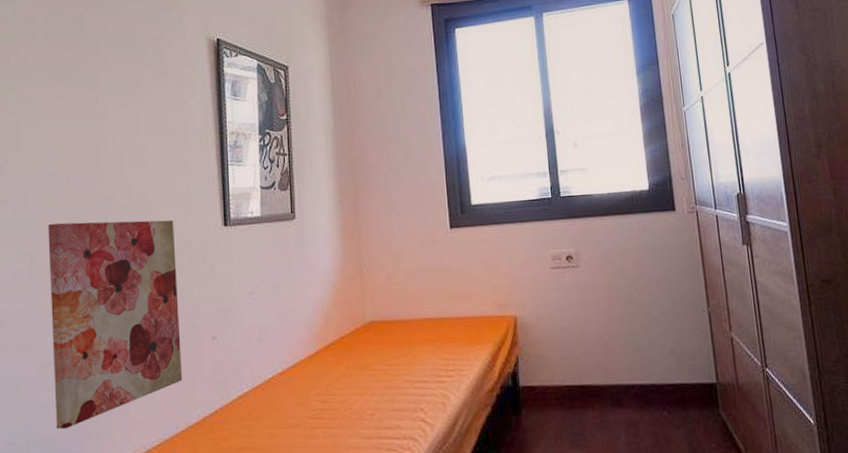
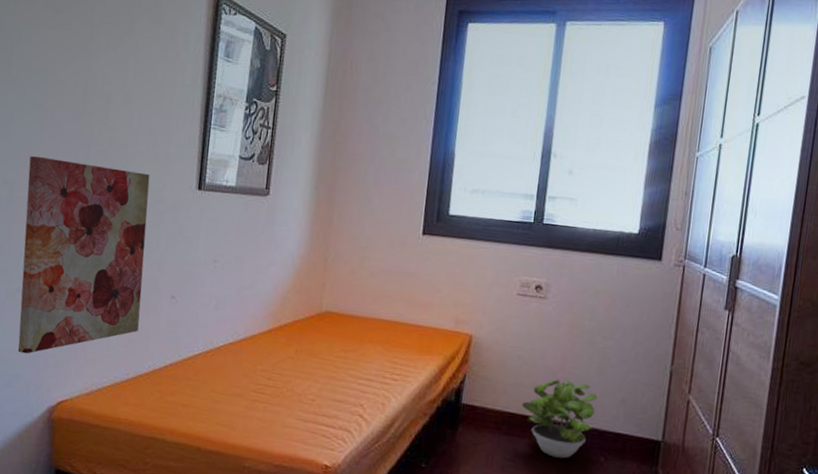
potted plant: none [577,340,650,422] -> present [521,378,598,459]

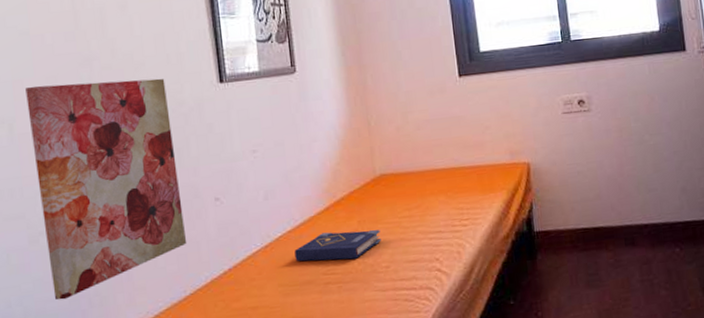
book: none [231,352,314,385] -> present [294,229,381,262]
potted plant: present [521,378,598,459] -> none [591,182,662,261]

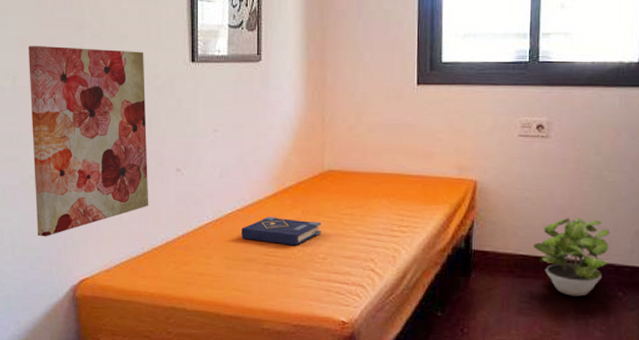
potted plant: none [591,182,662,261] -> present [532,216,611,296]

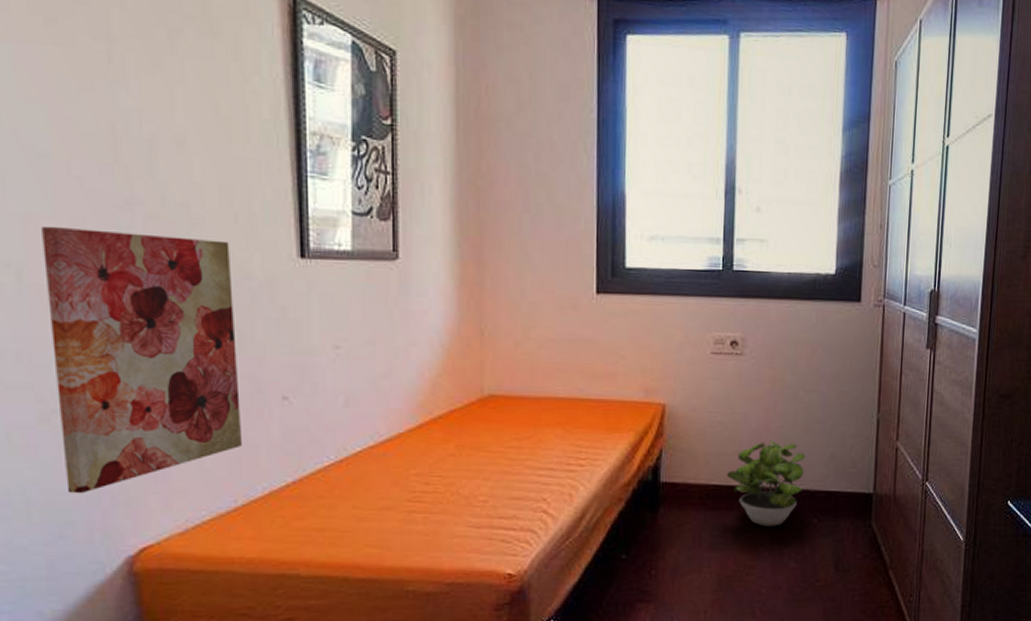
book: present [241,216,322,246] -> none [376,454,481,488]

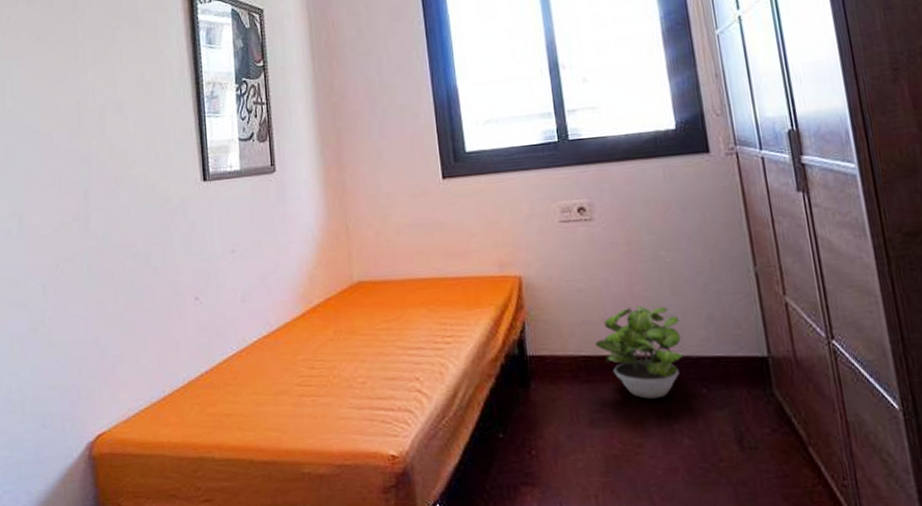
wall art: present [42,226,243,494] -> none [35,175,168,390]

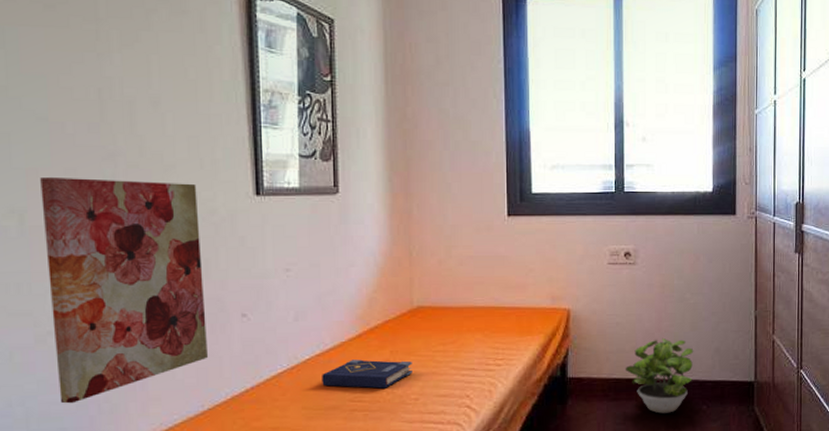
wall art: none [35,175,168,390] -> present [40,176,209,404]
book: none [269,340,358,372] -> present [322,359,412,389]

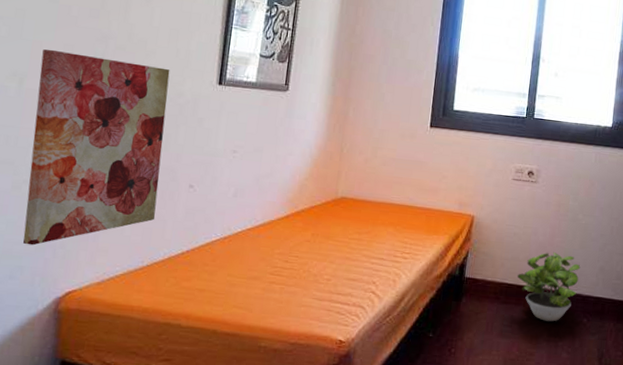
book: present [322,359,412,389] -> none [248,237,330,267]

